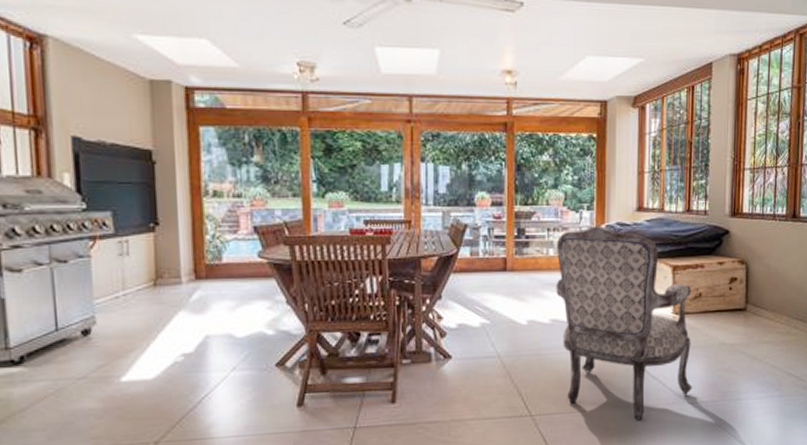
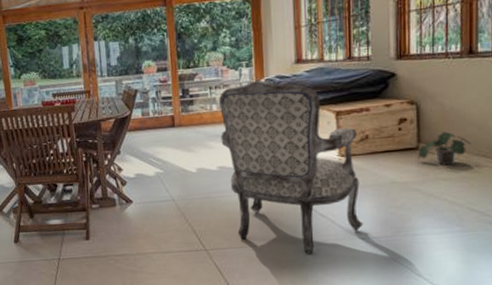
potted plant: none [745,293,792,329] -> present [417,131,472,166]

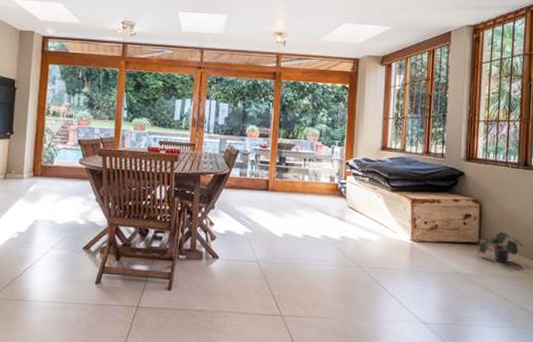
armchair: present [219,79,363,254] -> none [308,159,428,332]

